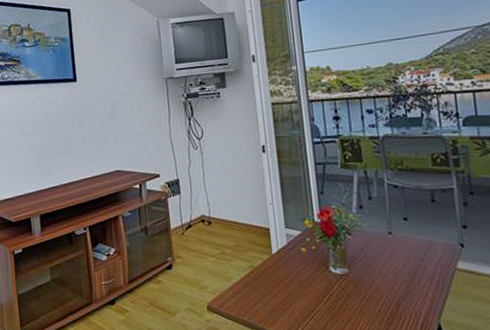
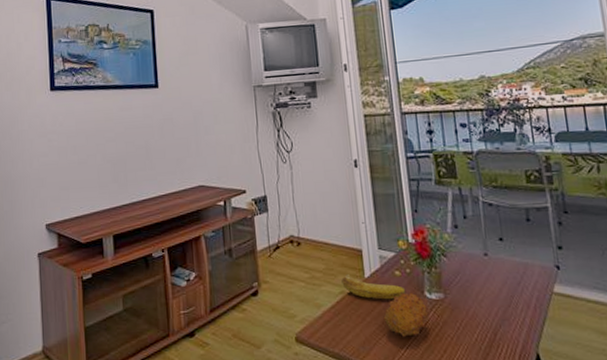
banana: none [250,251,312,274] -> present [341,274,406,300]
fruit: none [290,267,334,309] -> present [383,292,429,338]

